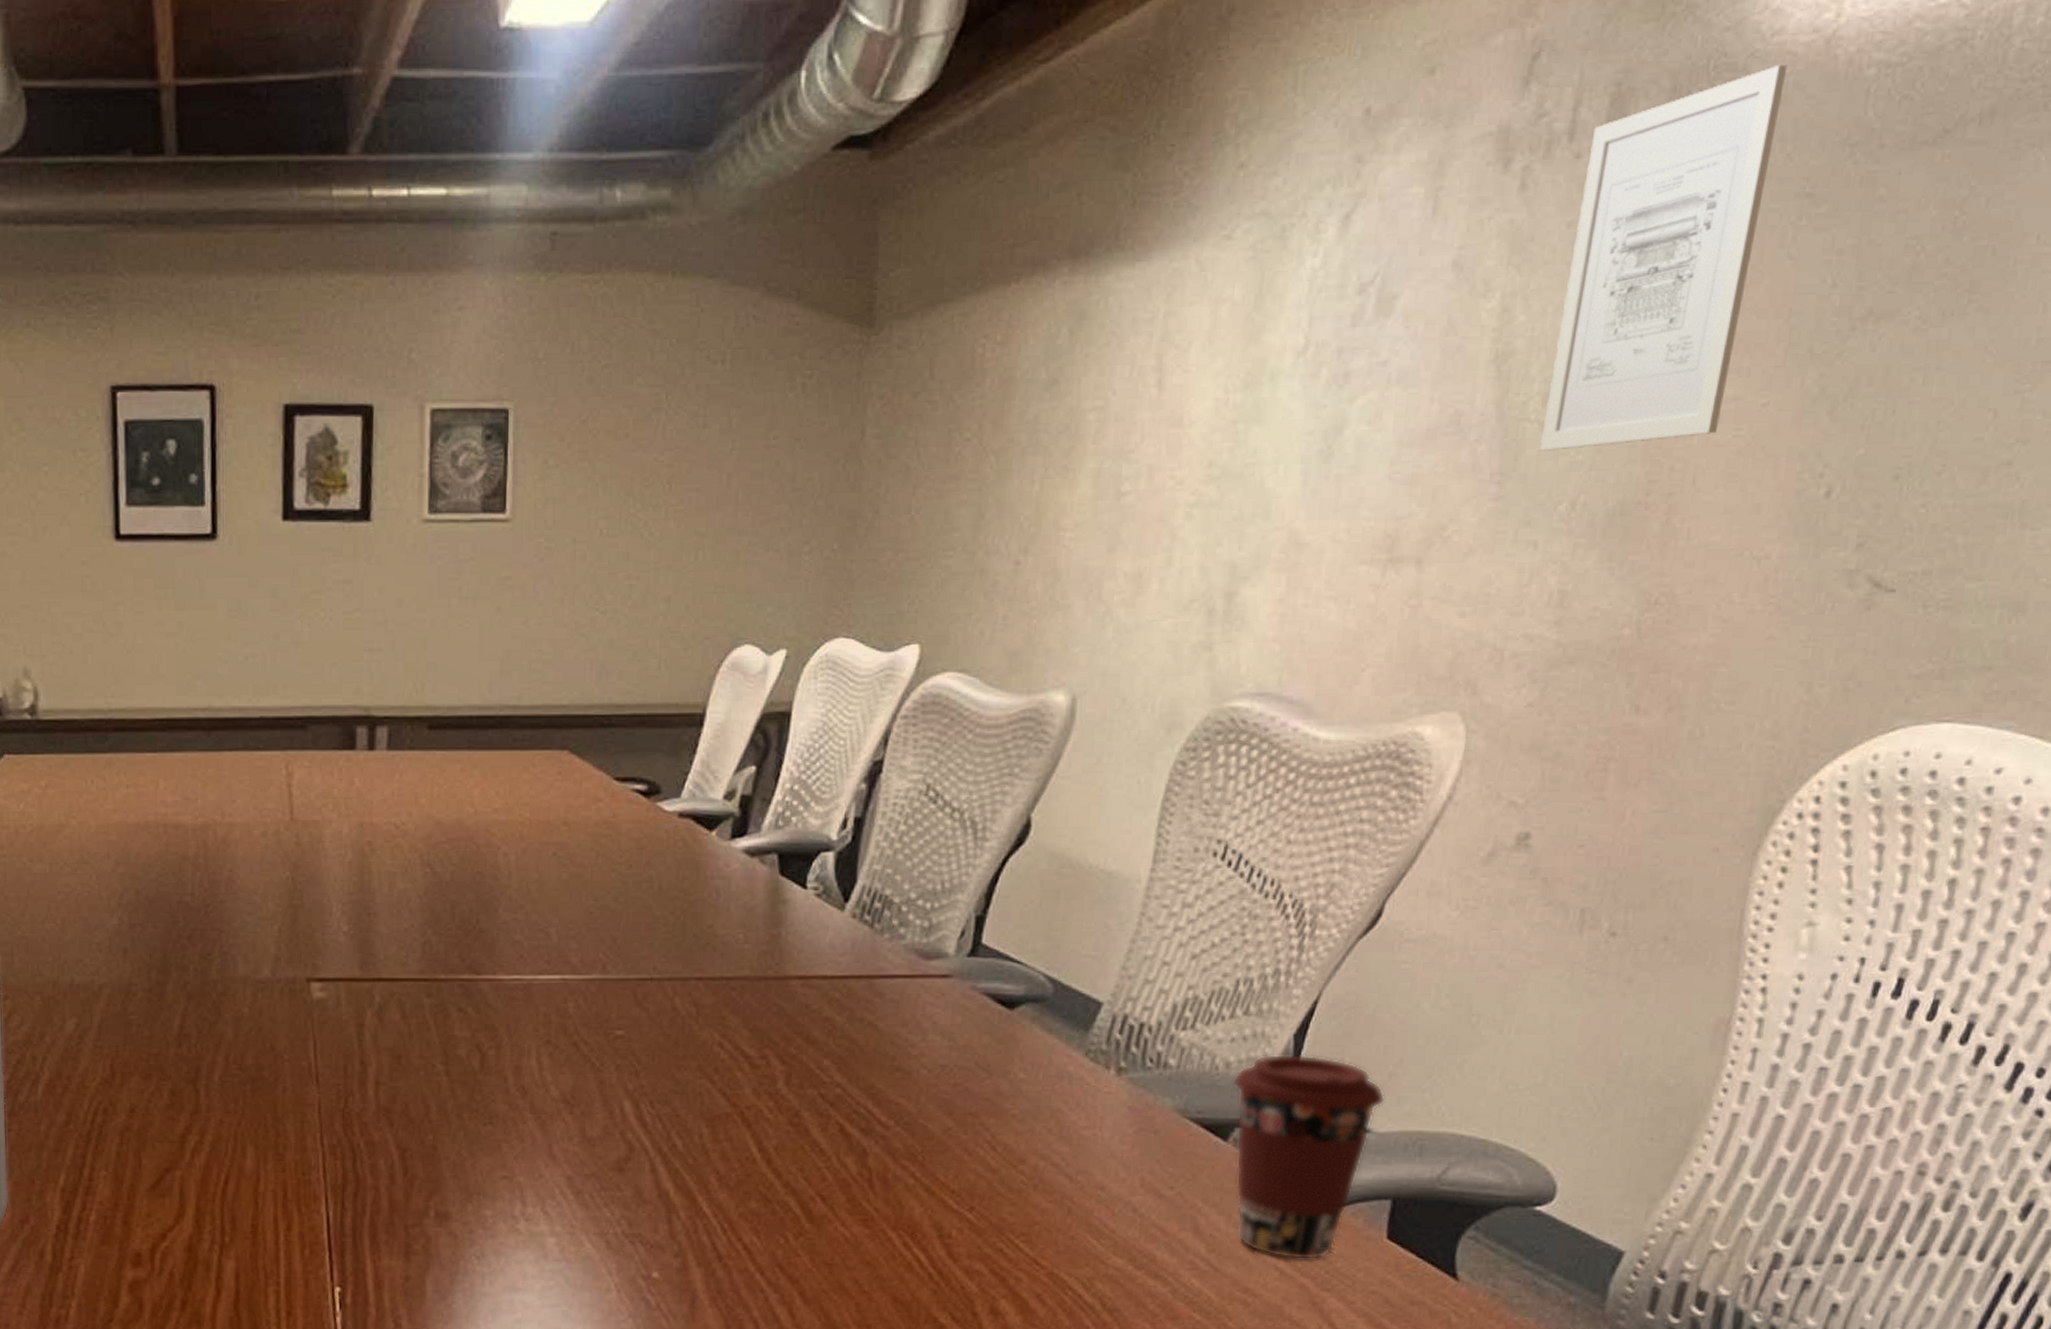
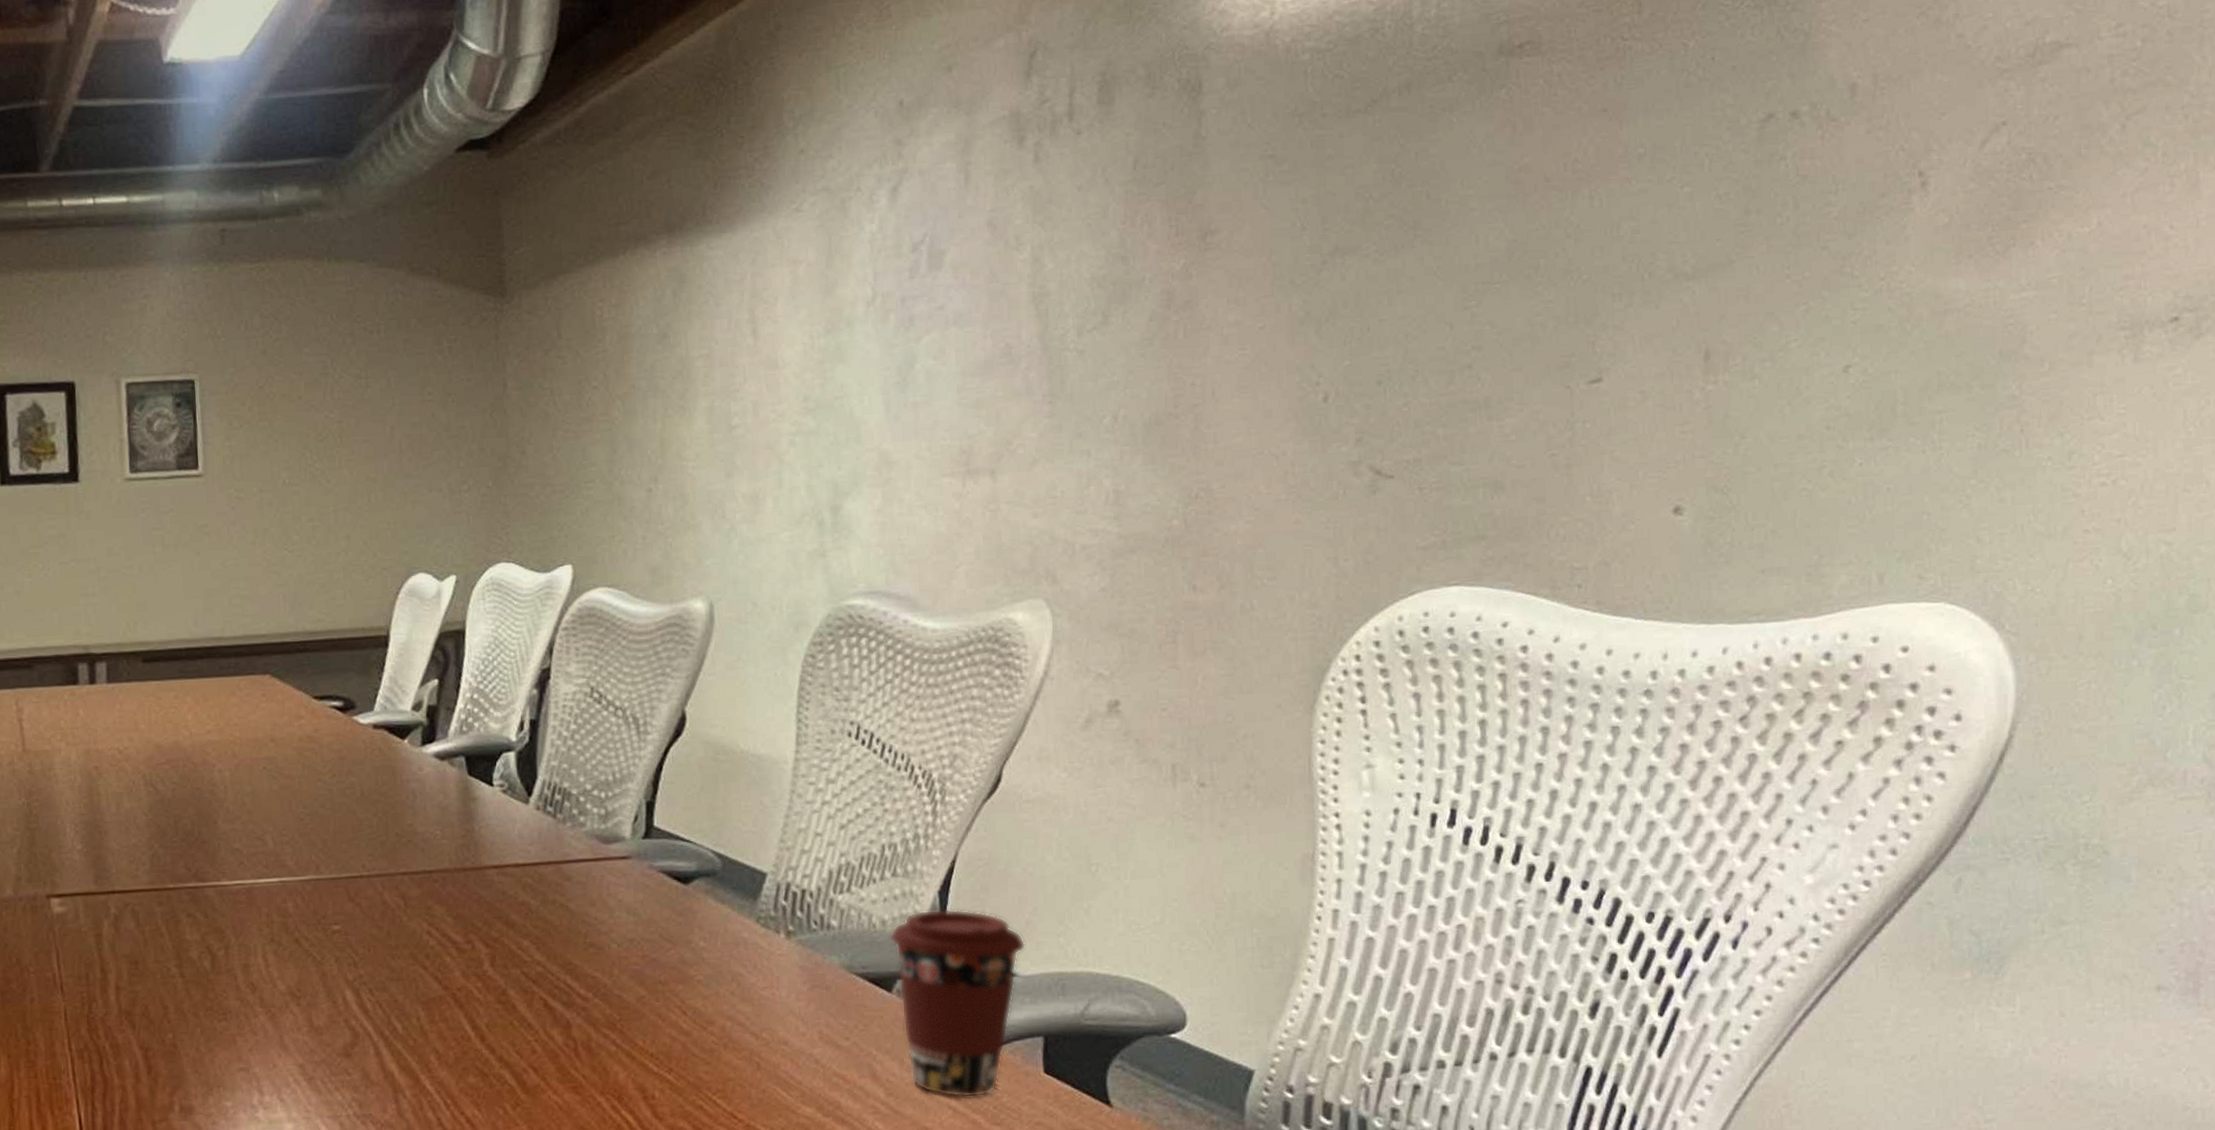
wall art: present [1540,64,1788,451] -> none [1081,53,1238,375]

